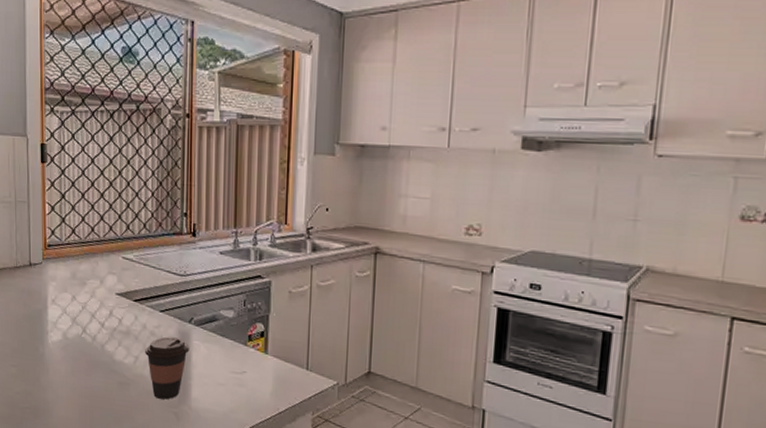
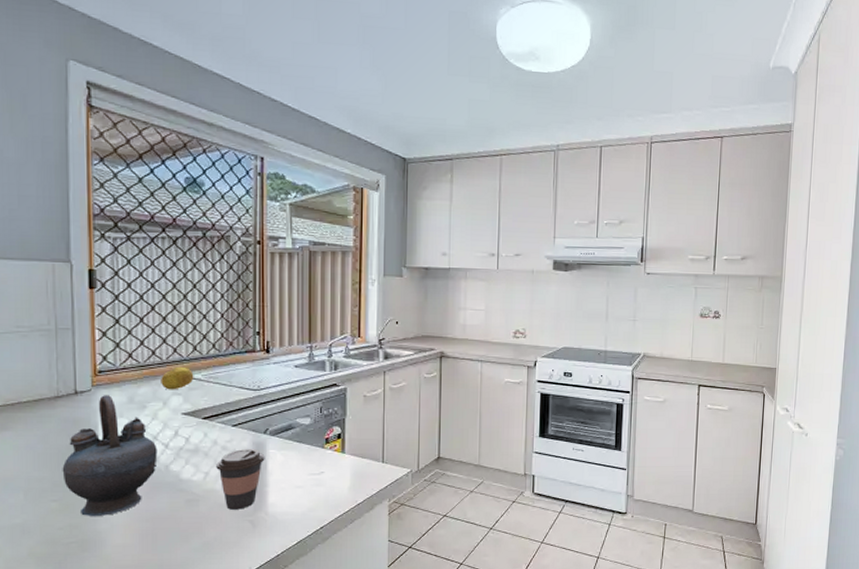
teapot: none [19,269,95,387] -> present [62,395,158,517]
fruit: none [98,245,127,269] -> present [161,366,194,390]

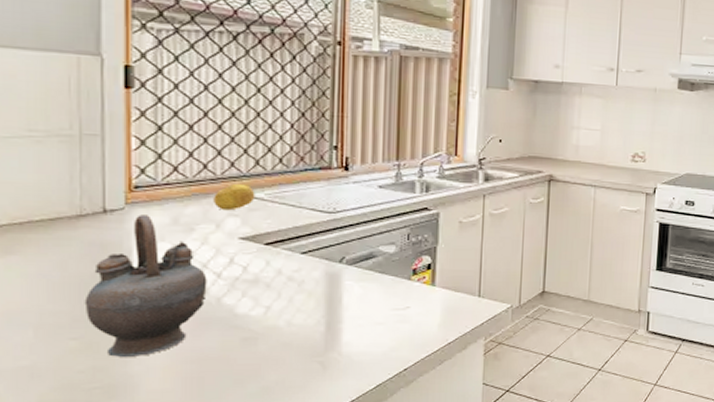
coffee cup: present [216,448,265,510] -> none [280,279,340,349]

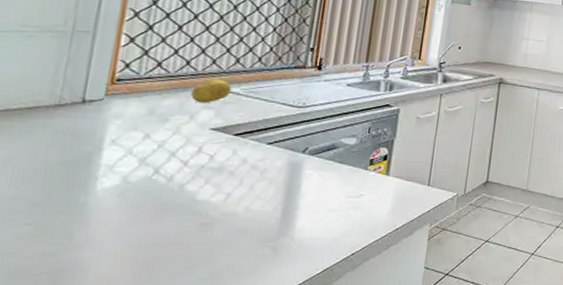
teapot: present [84,215,207,358] -> none [46,105,174,243]

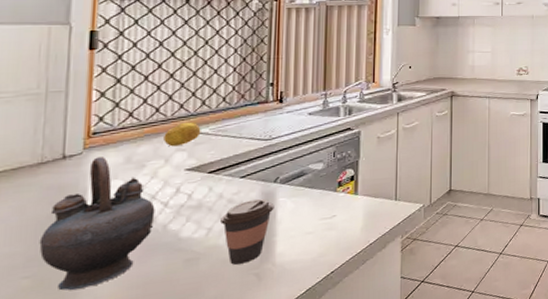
teapot: none [46,105,174,243] -> present [39,157,155,291]
coffee cup: none [241,168,300,235] -> present [221,198,274,265]

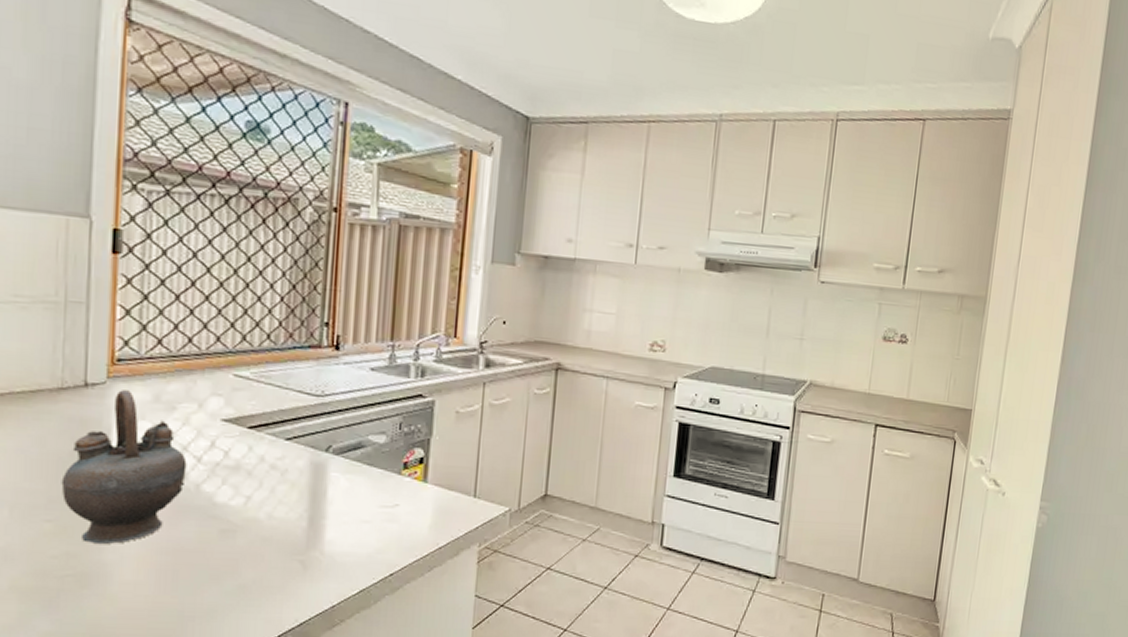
fruit: present [164,122,201,147] -> none [197,360,241,389]
coffee cup: present [221,198,274,265] -> none [261,468,325,546]

